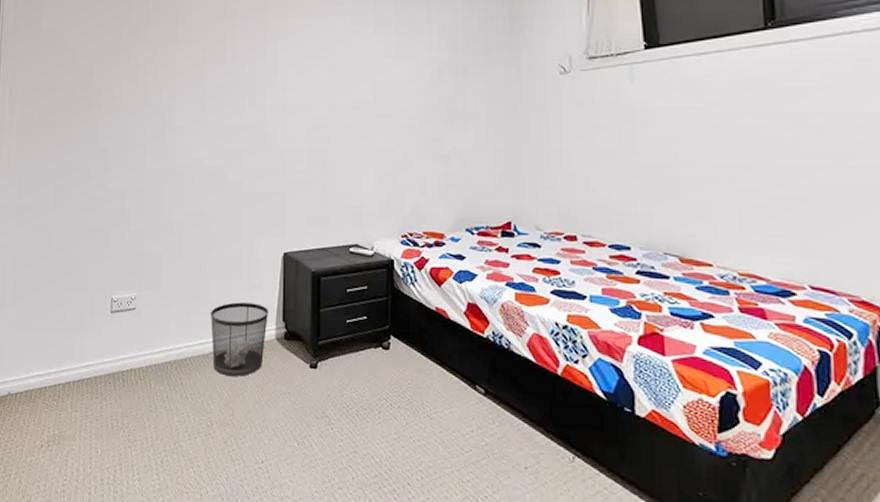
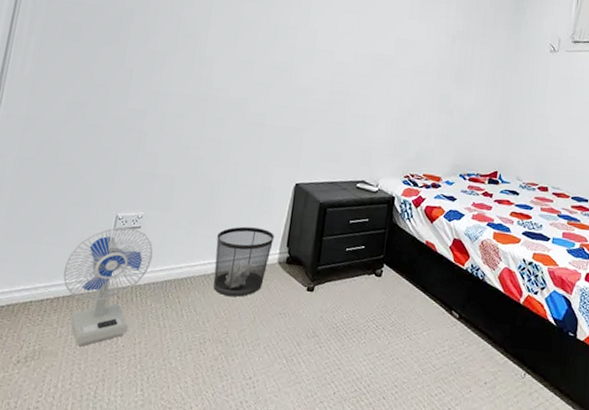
electric fan: none [70,309,150,430] -> present [63,227,153,346]

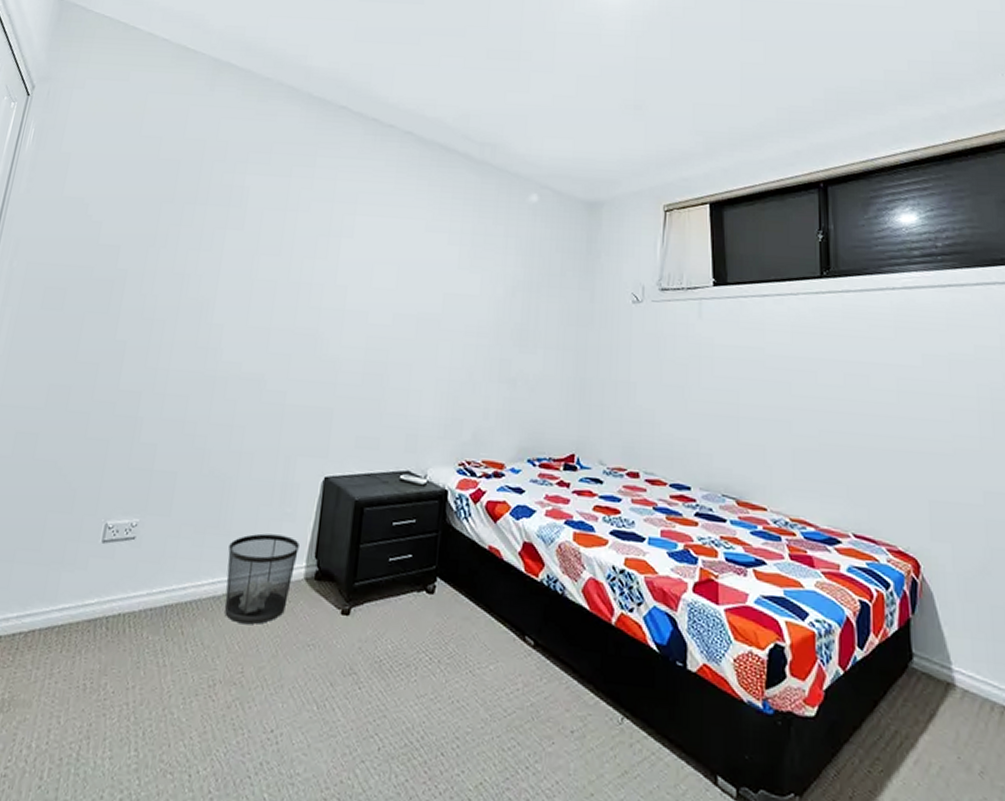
electric fan: present [63,227,153,346] -> none [40,538,151,693]

